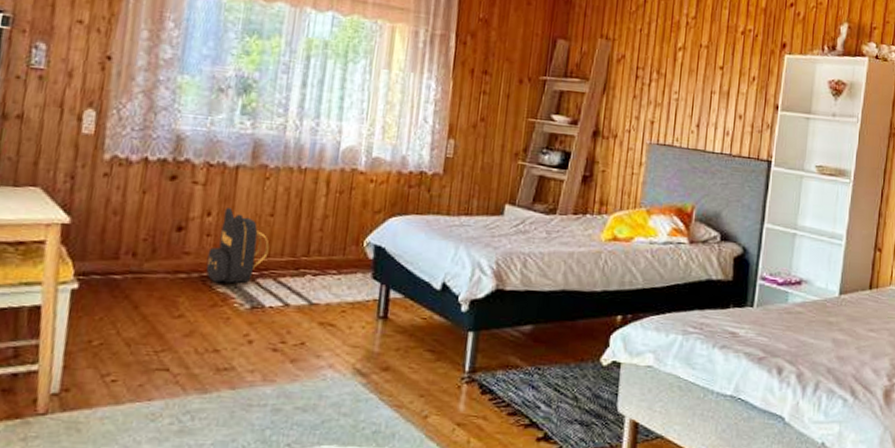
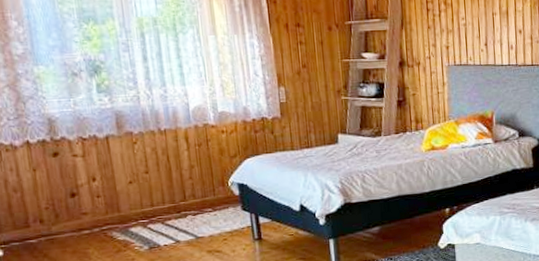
backpack: present [206,208,270,284] -> none [102,172,152,233]

